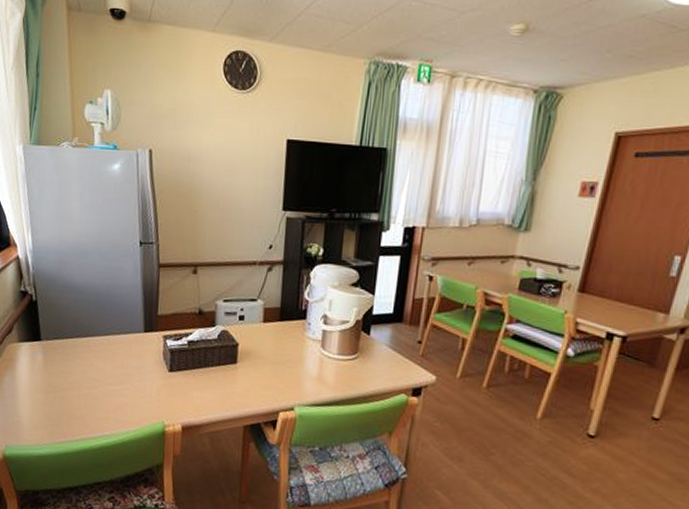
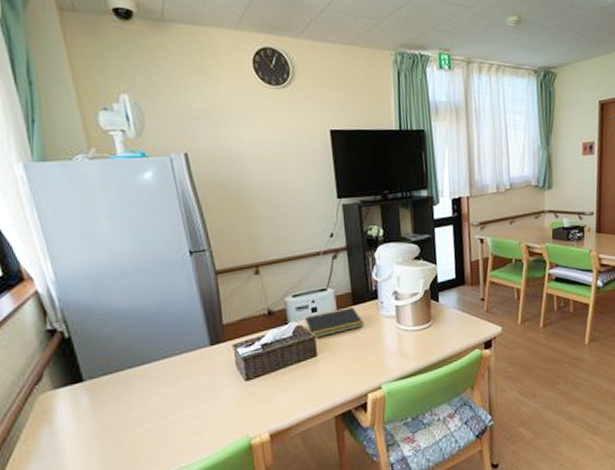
notepad: none [230,322,288,346] -> present [304,307,364,339]

